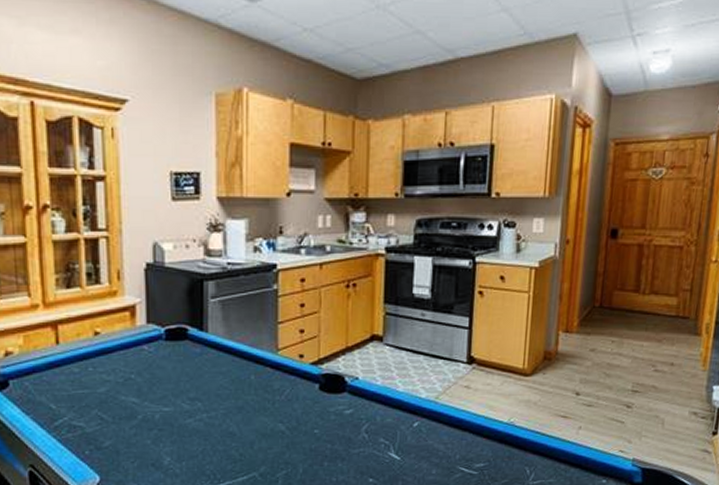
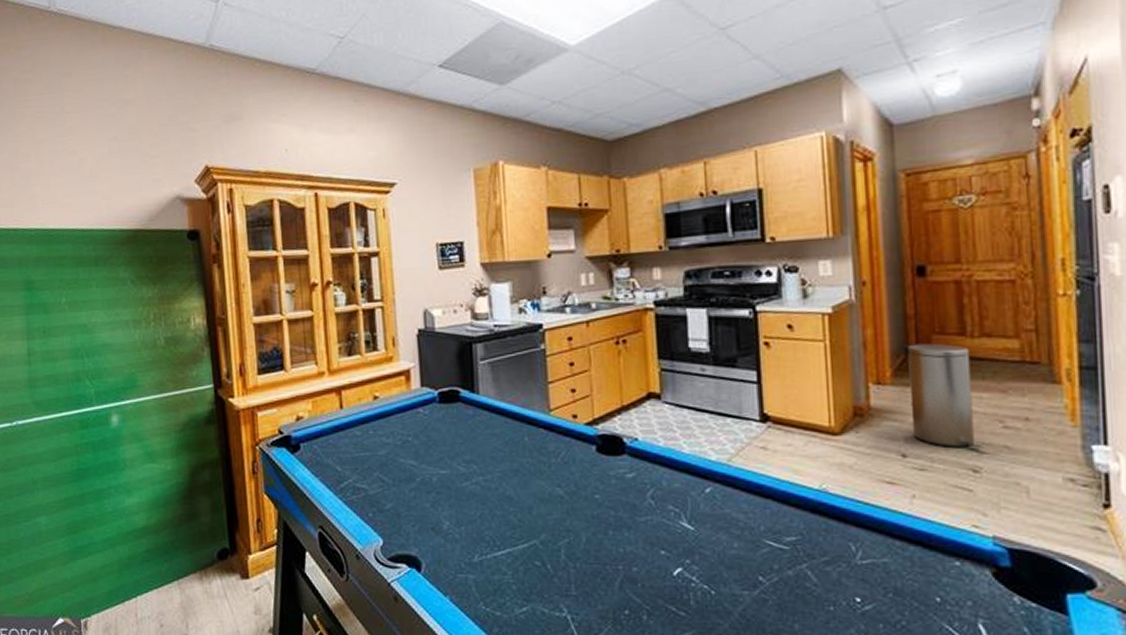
pedal bin: none [587,298,640,388] -> present [902,343,984,449]

